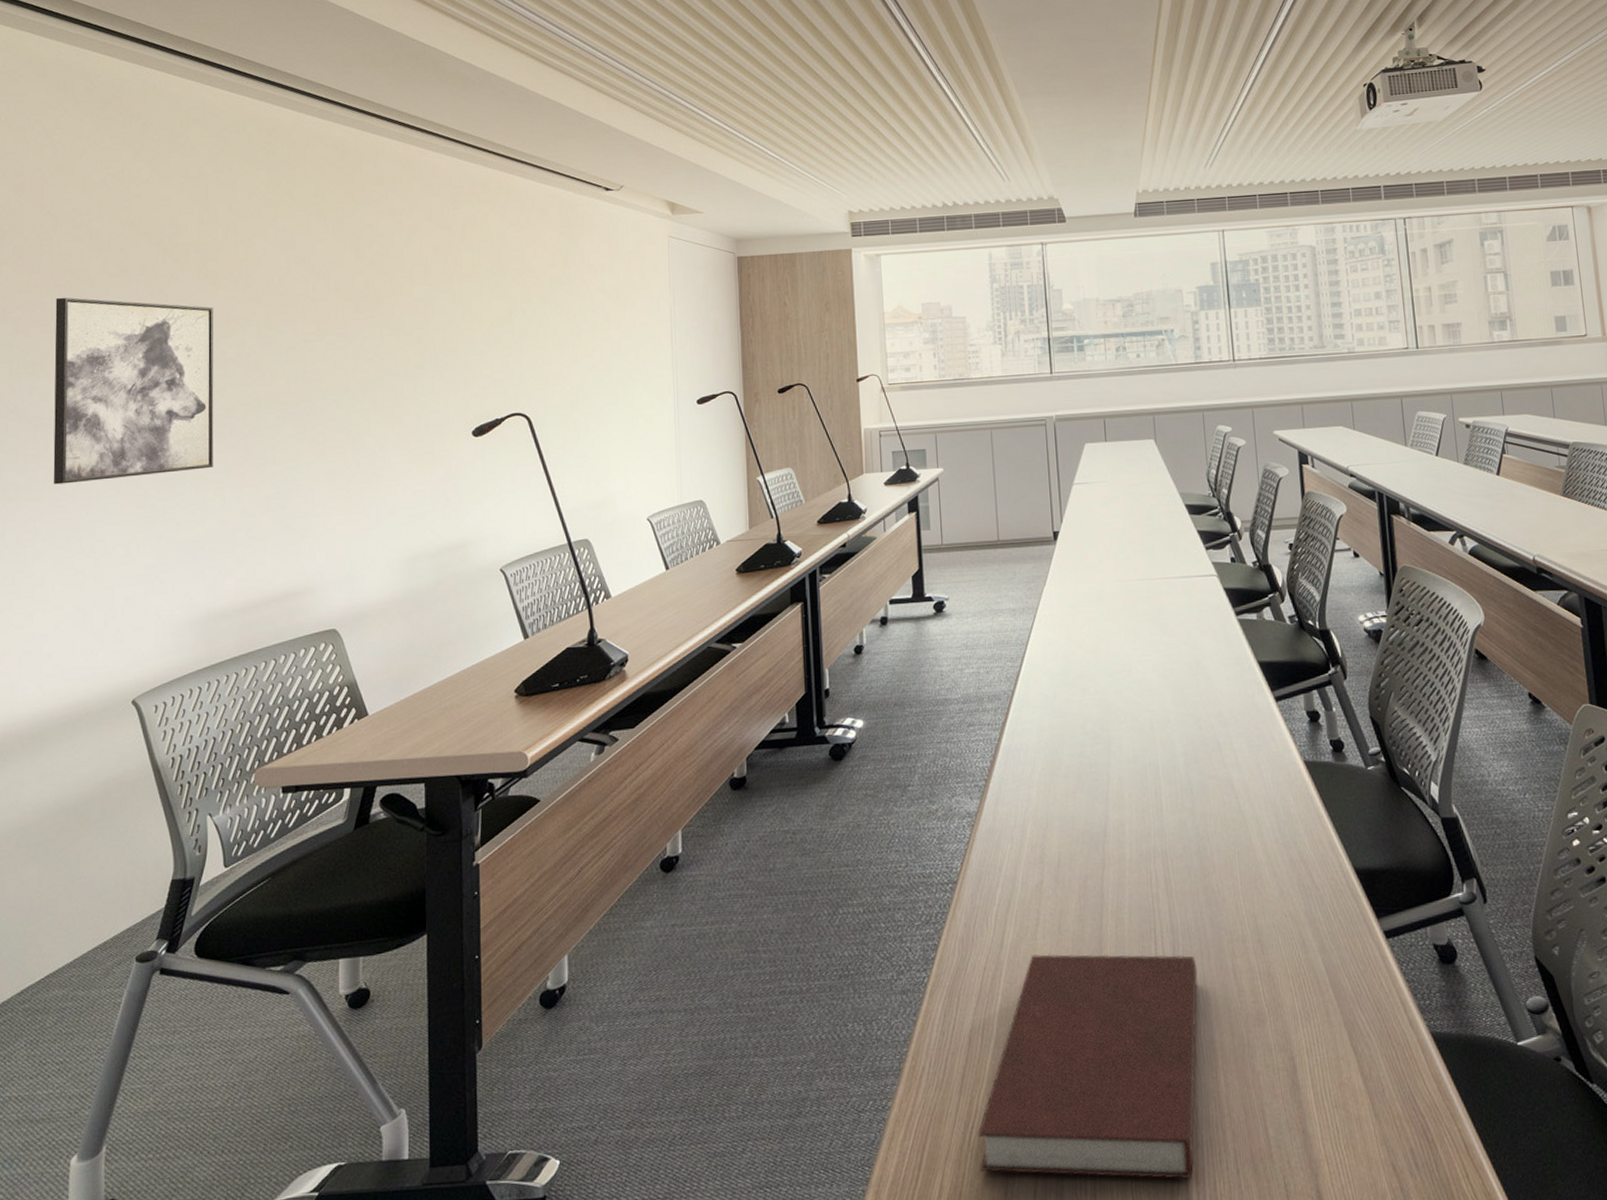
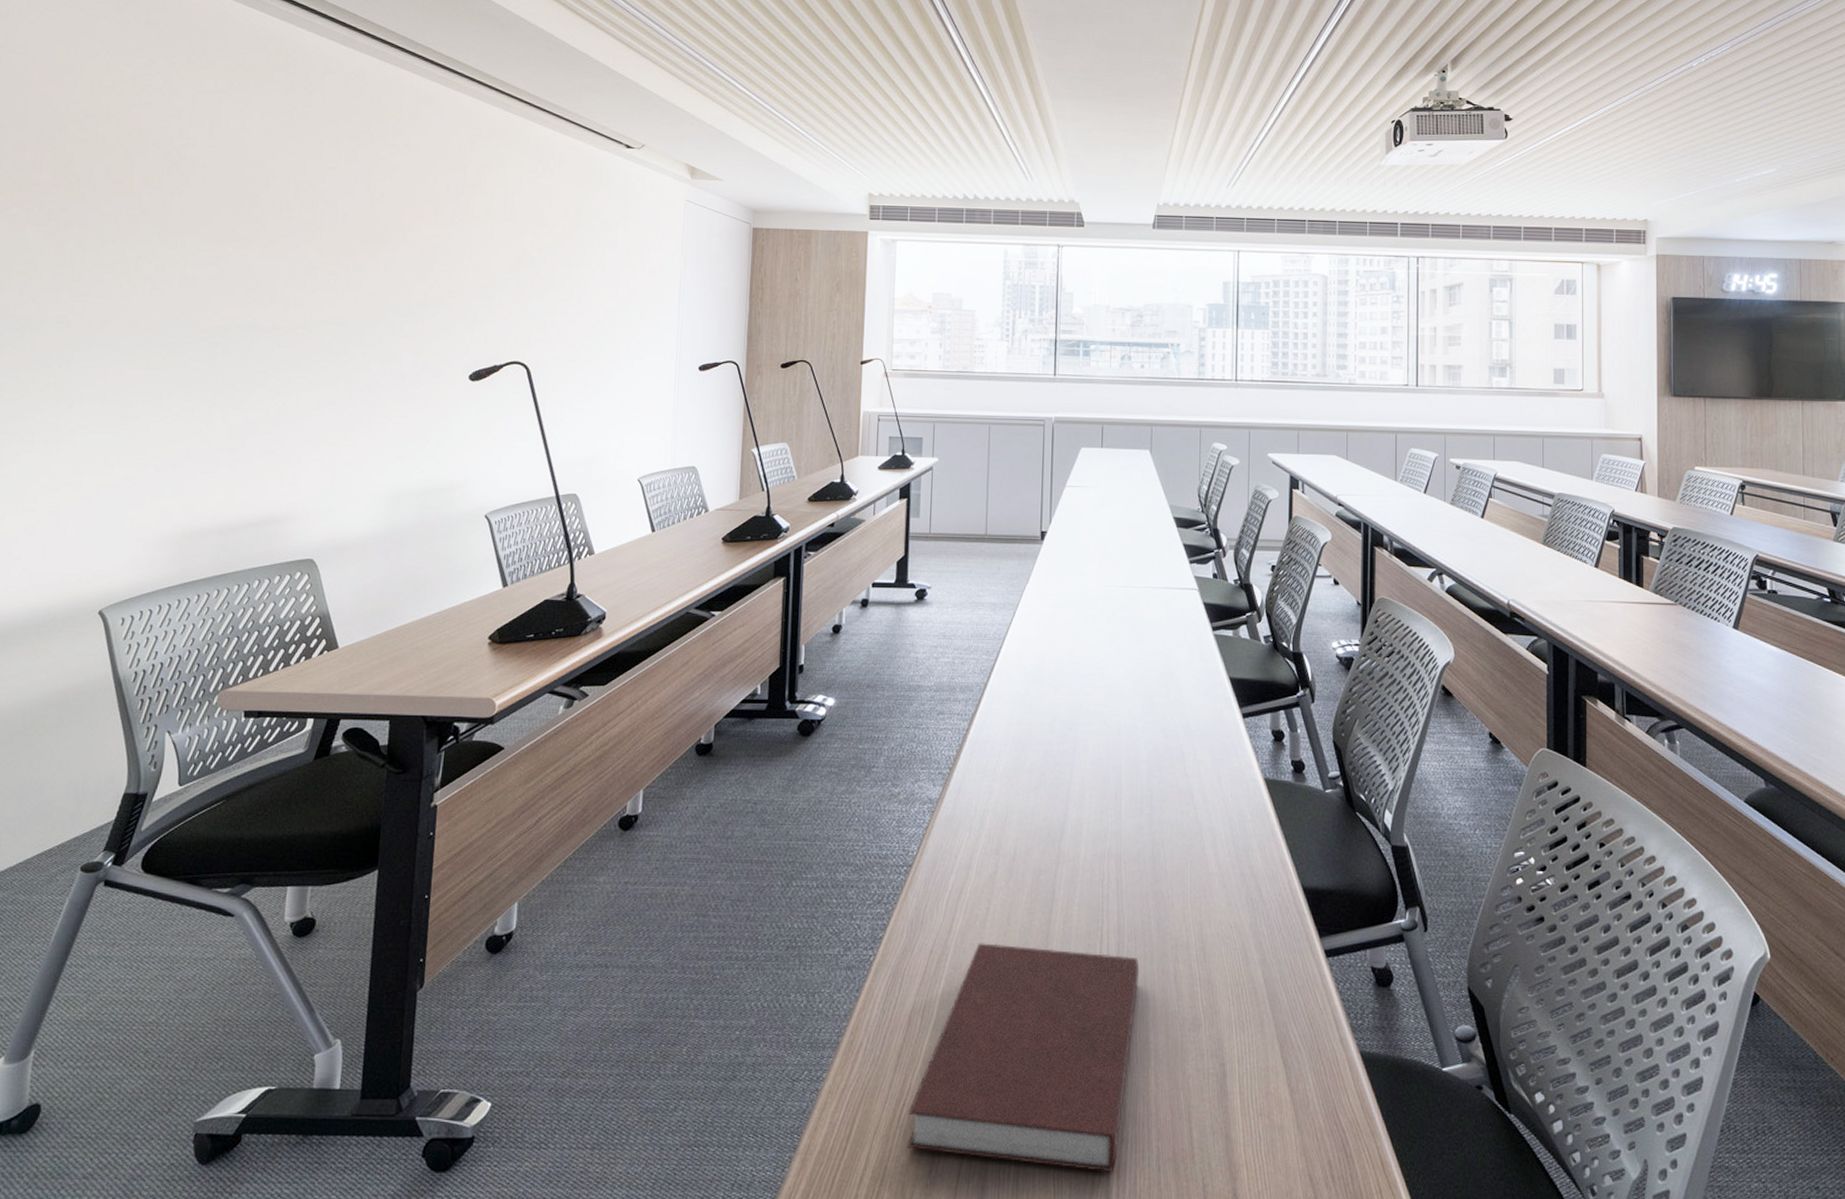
wall art: present [53,297,214,485] -> none [36,198,216,388]

